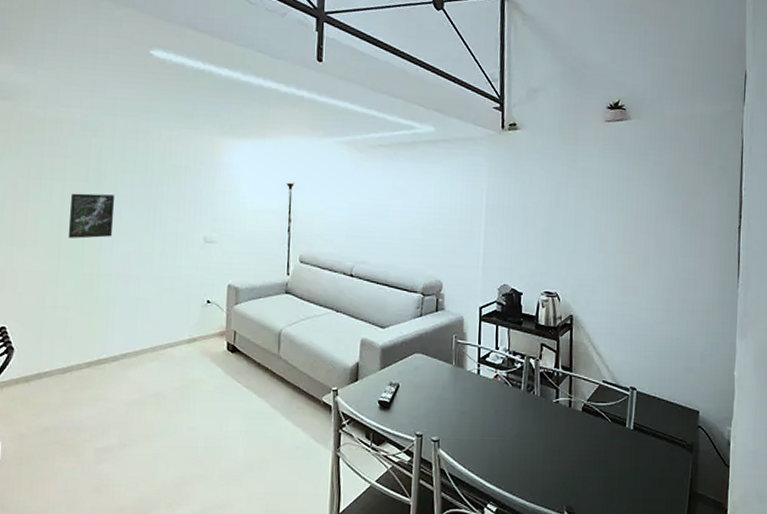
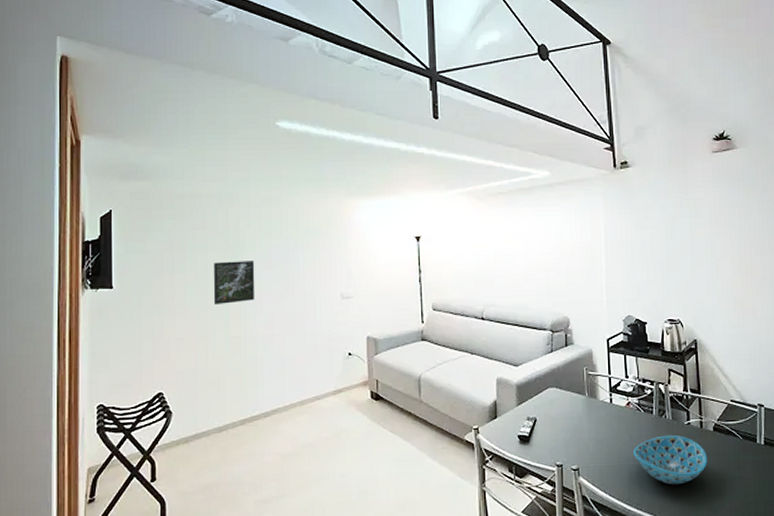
bowl: none [496,412,574,465] -> present [632,435,708,485]

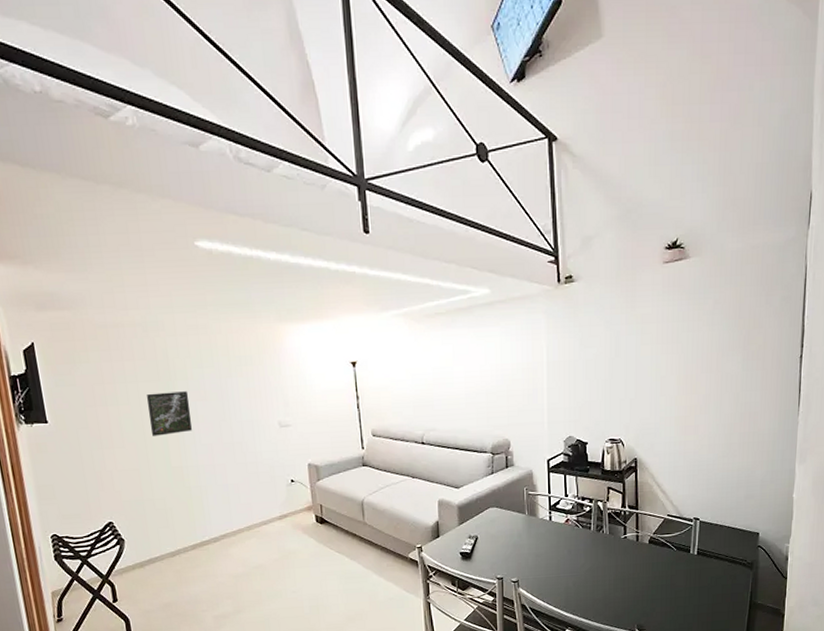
bowl: present [632,435,708,485] -> none [570,548,642,593]

